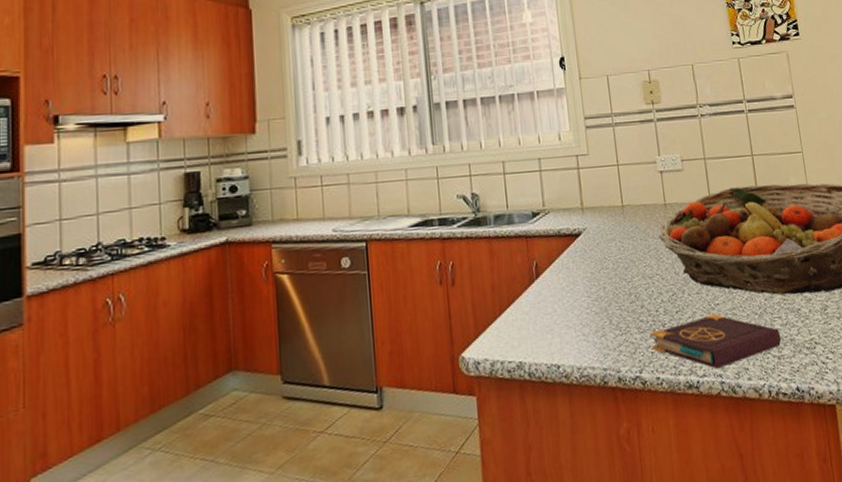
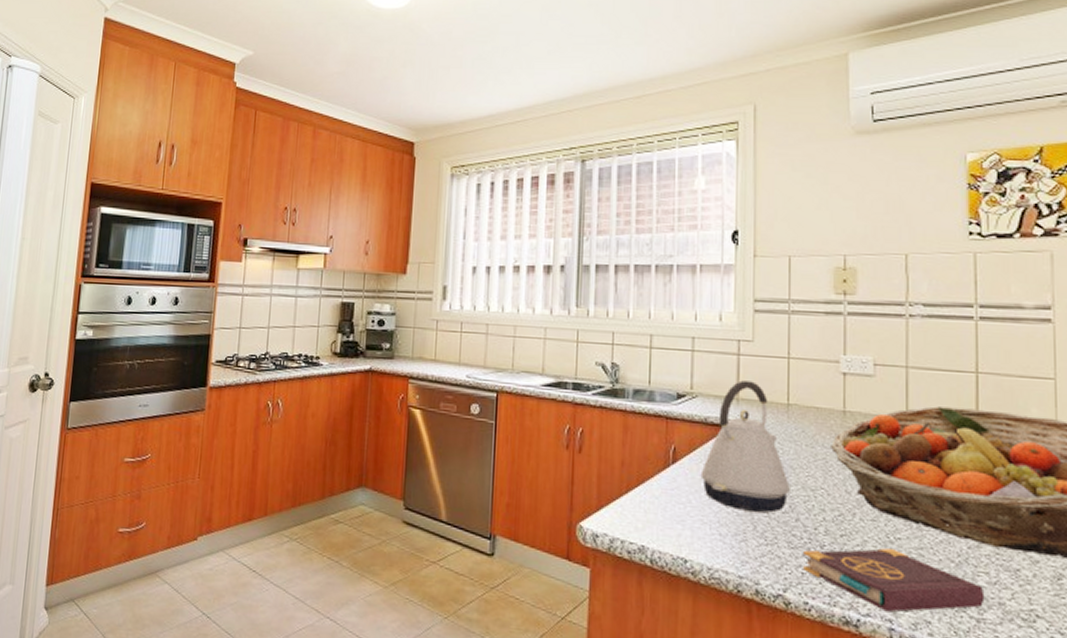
kettle: none [561,190,634,309] -> present [700,380,790,513]

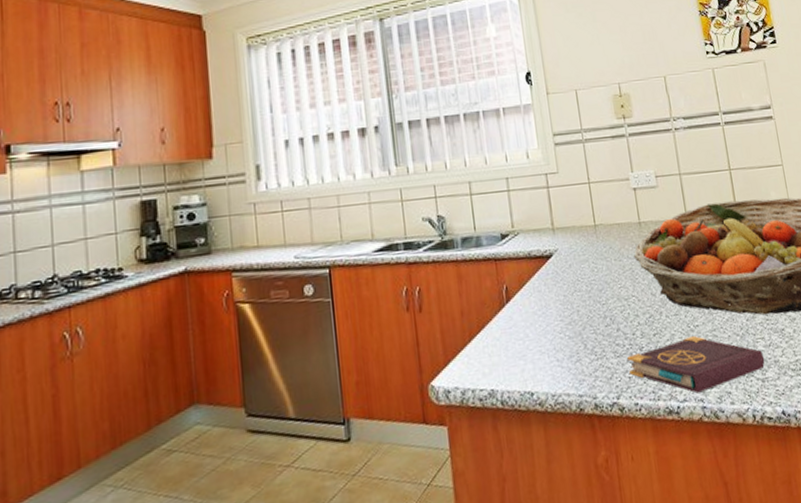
kettle: present [700,380,790,513] -> none [532,210,609,333]

